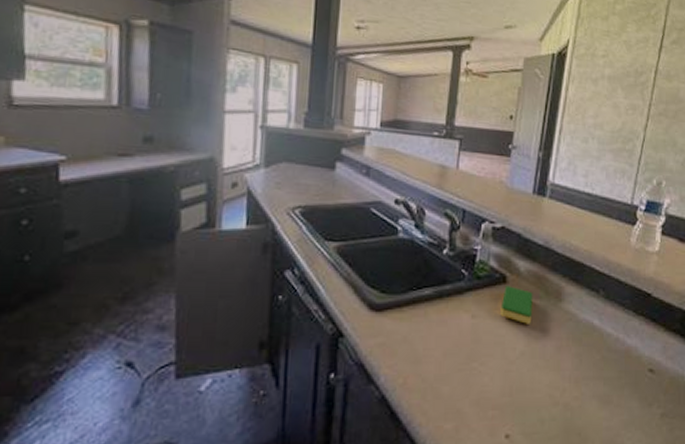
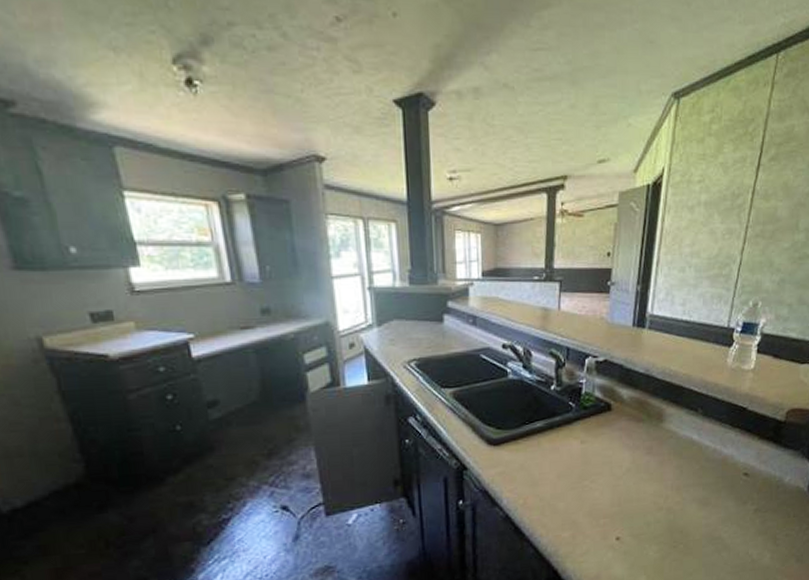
dish sponge: present [500,286,533,324] -> none [607,412,636,445]

